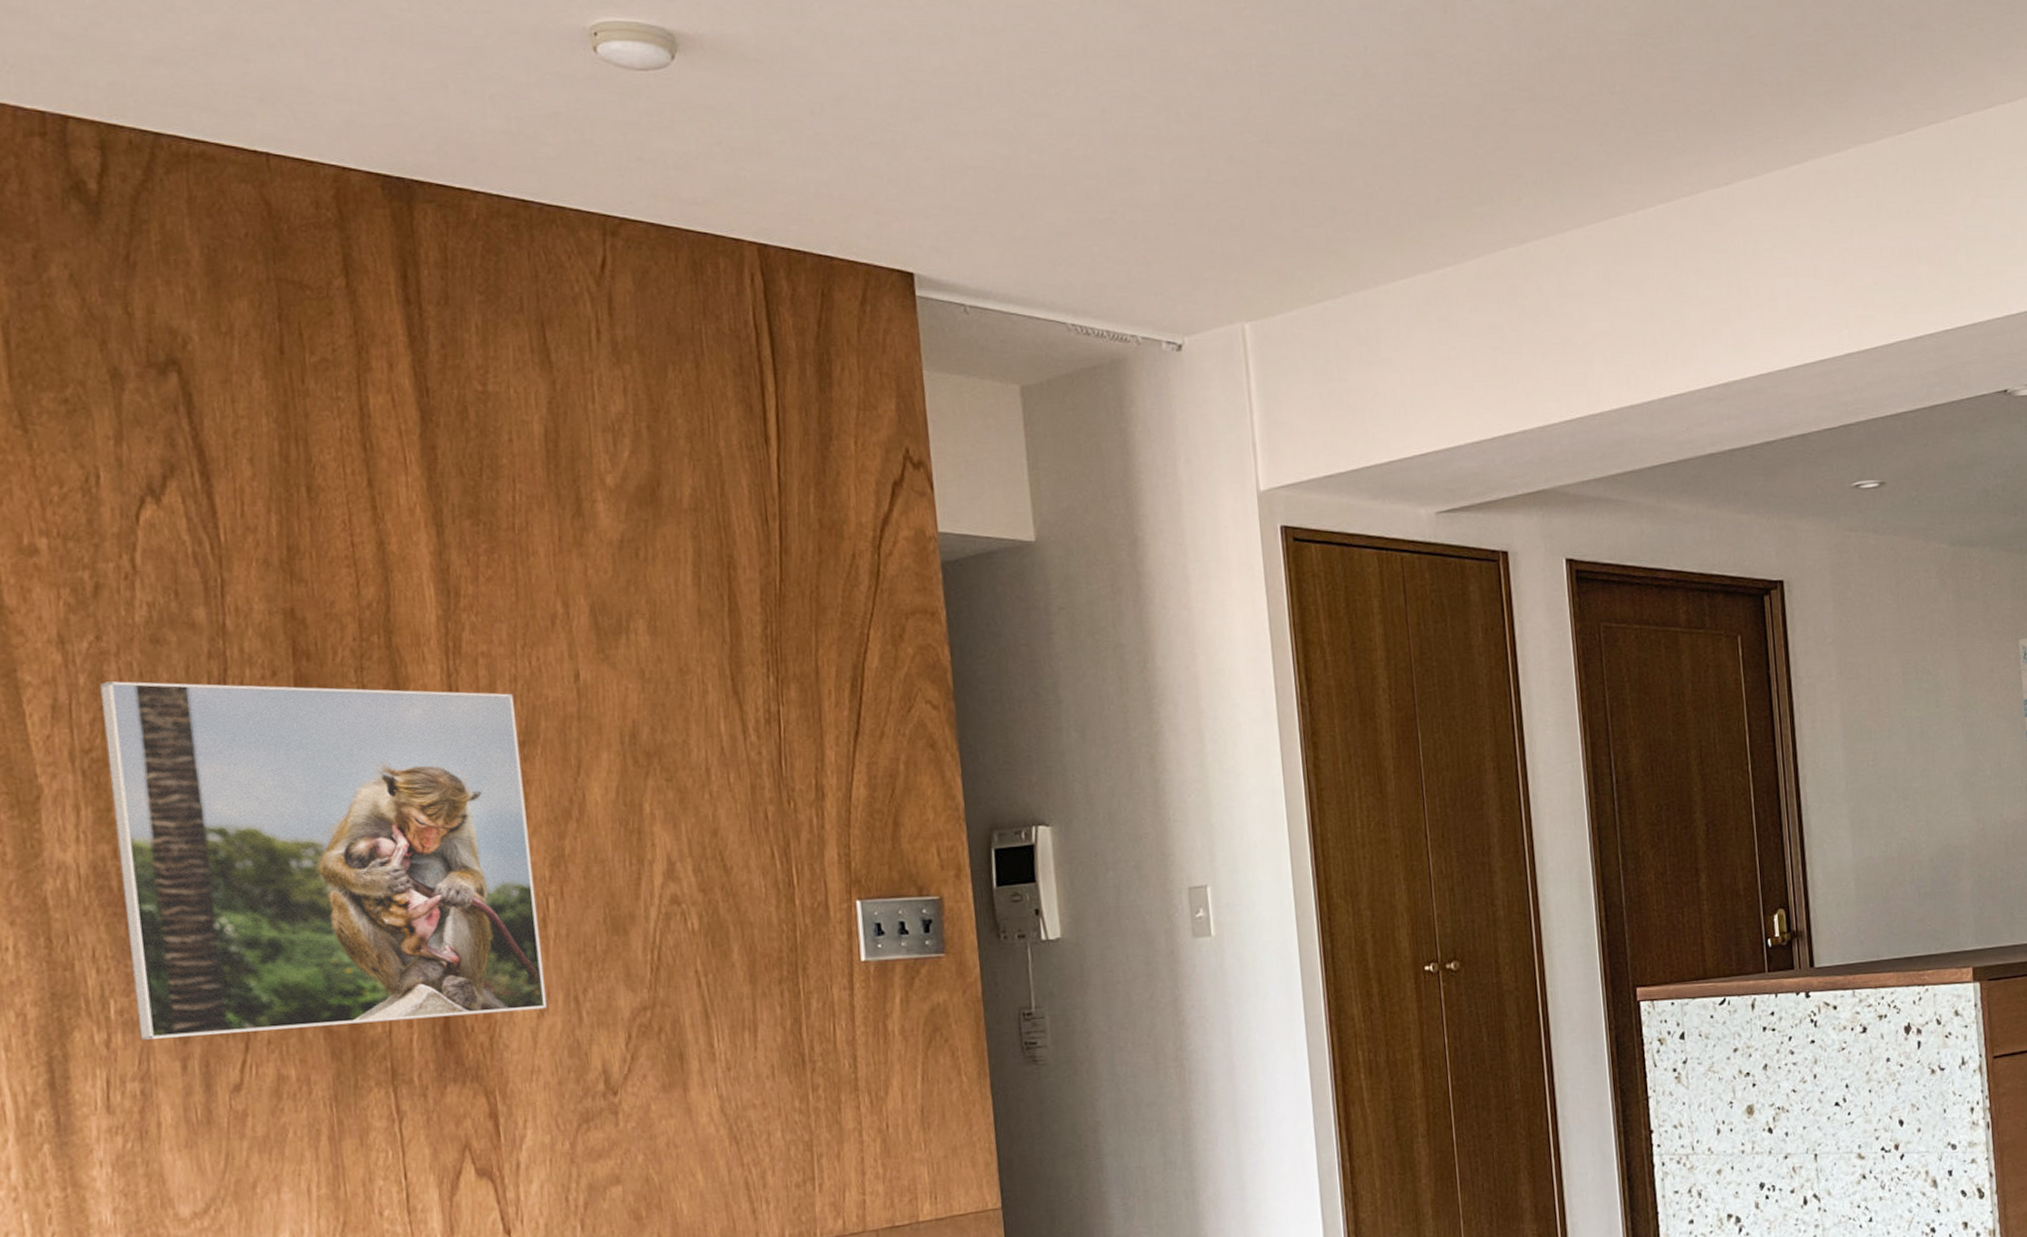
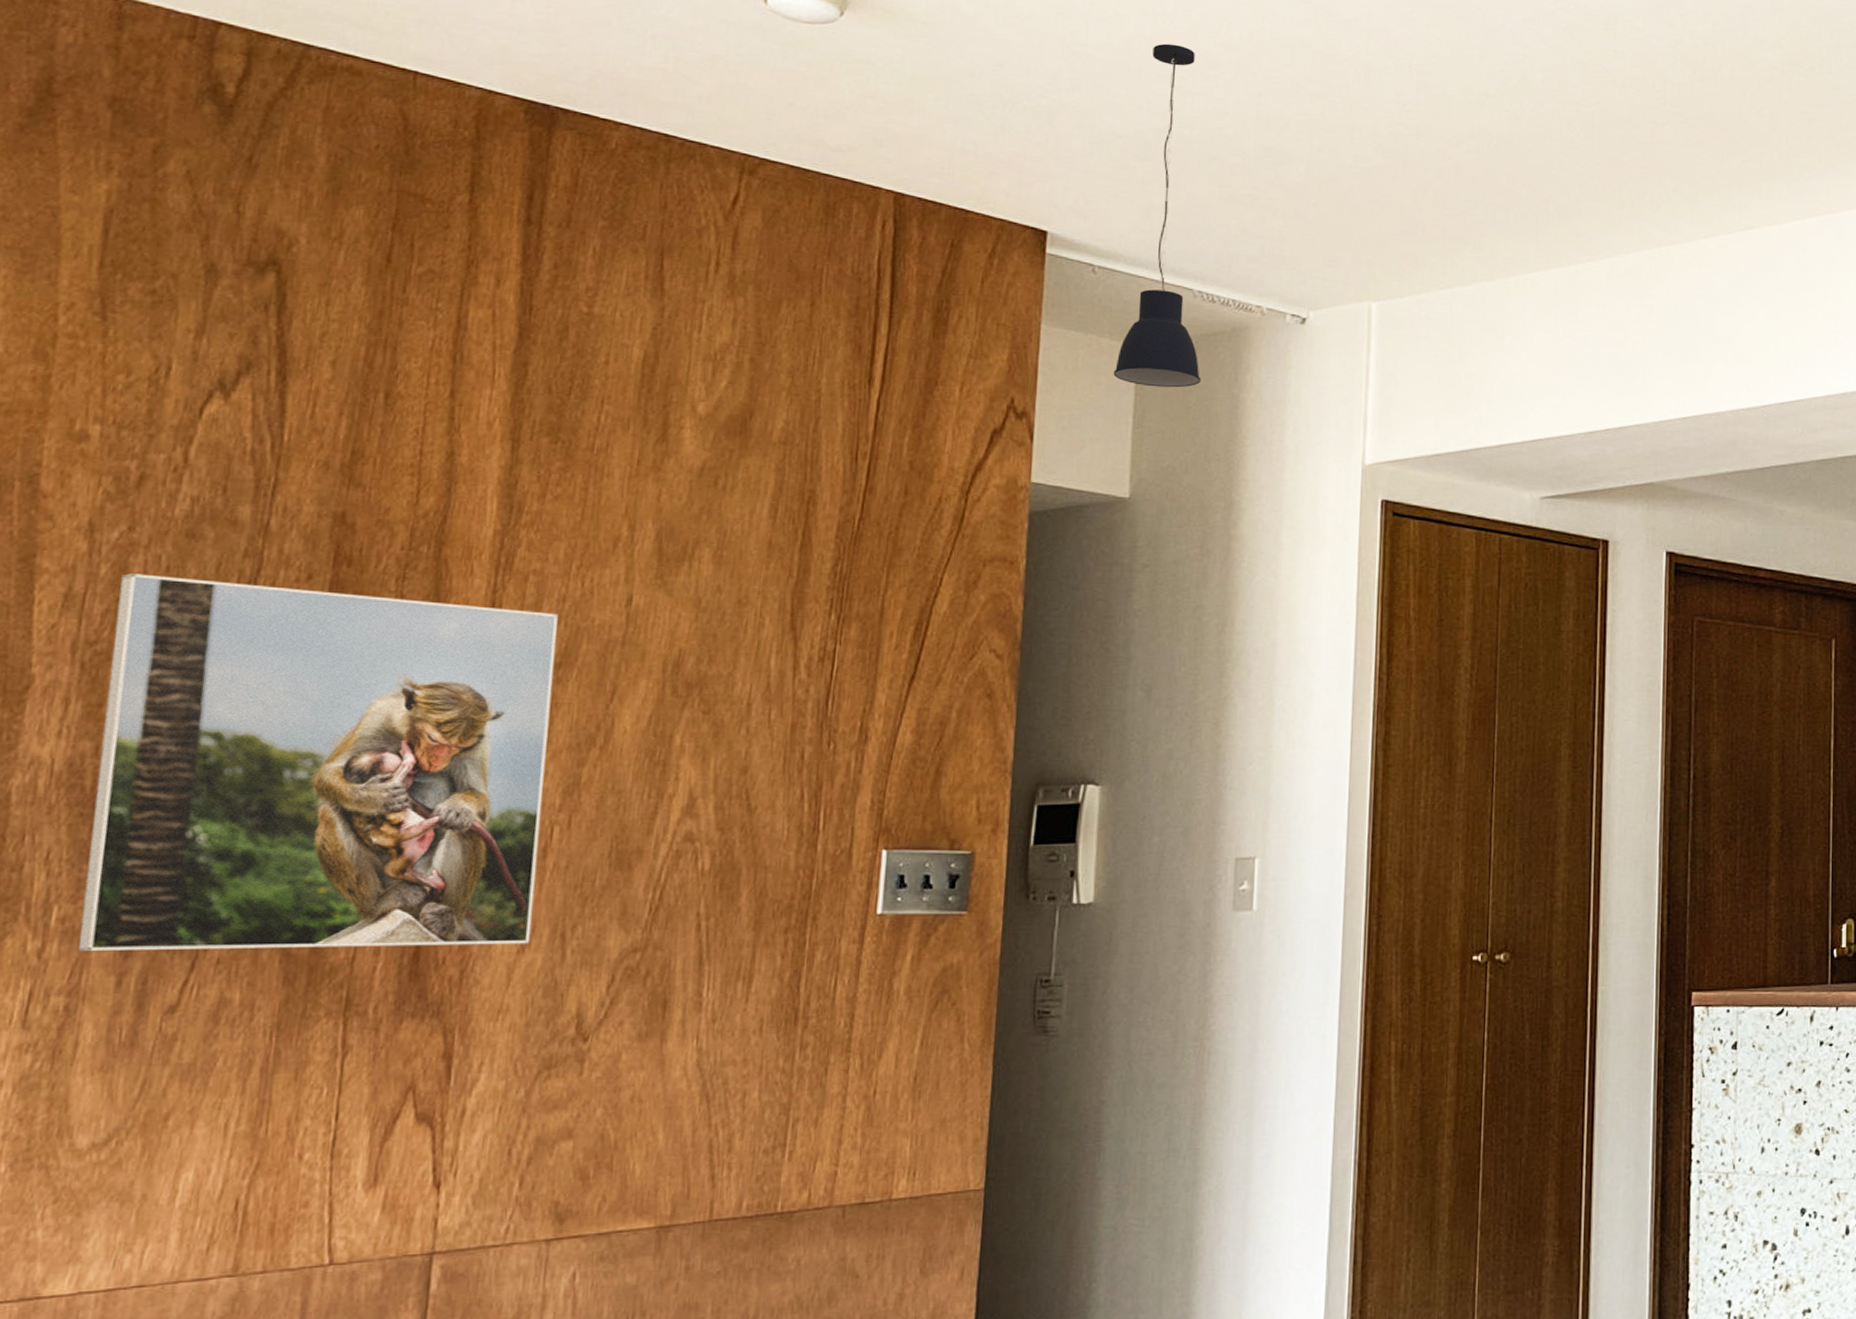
pendant light: none [988,63,1088,427] -> present [1113,43,1201,388]

